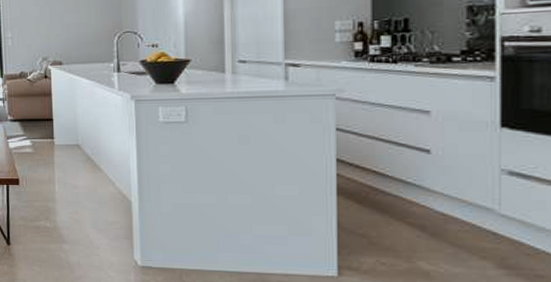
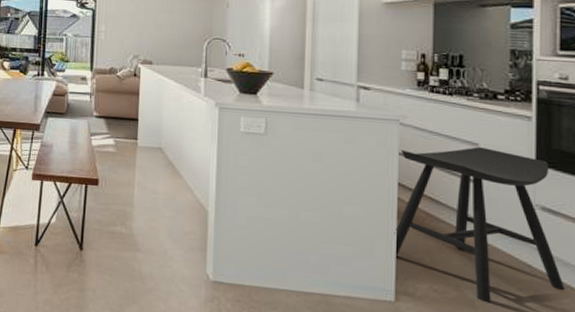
stool: none [334,114,540,274] -> present [394,147,566,304]

